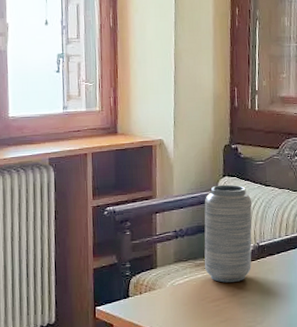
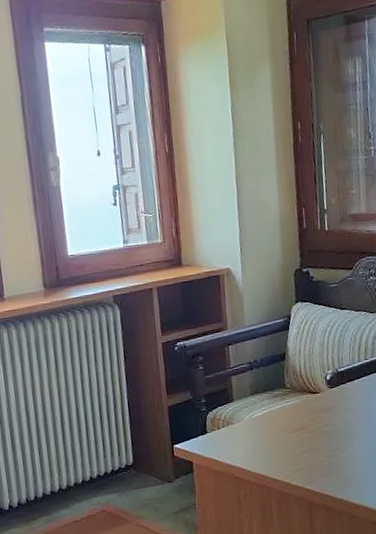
vase: present [204,184,252,283] -> none [278,310,331,412]

